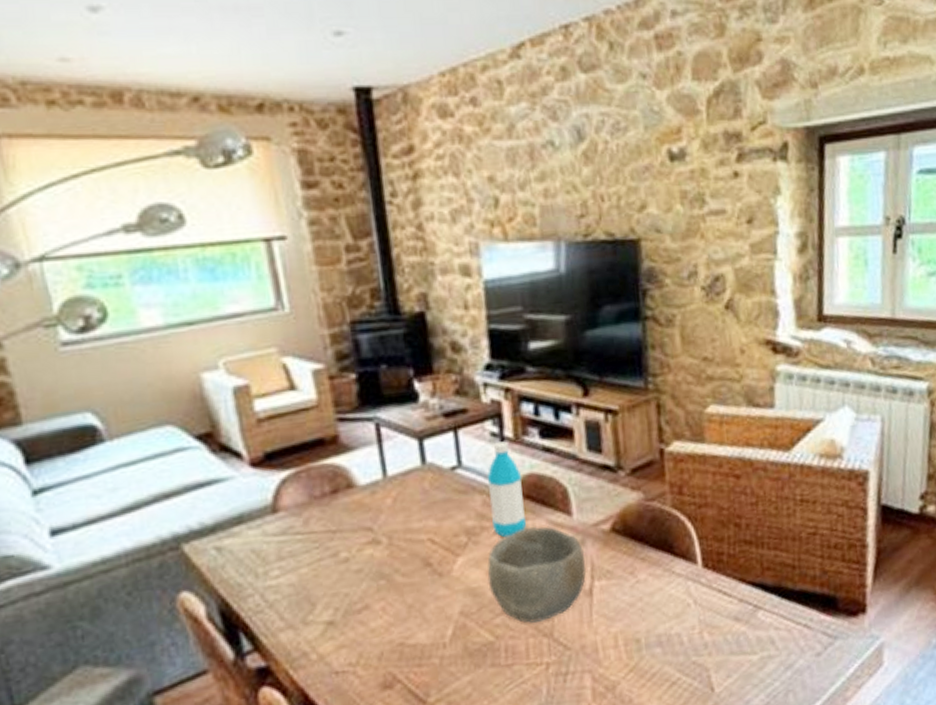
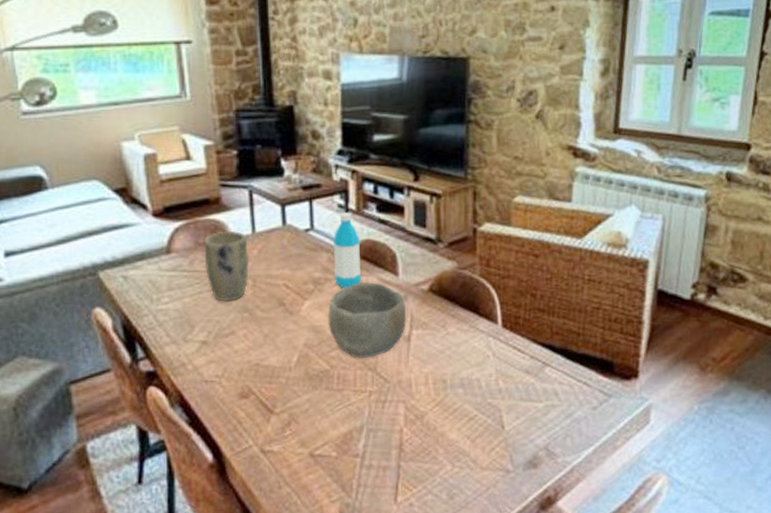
plant pot: none [320,476,383,569] -> present [203,230,250,302]

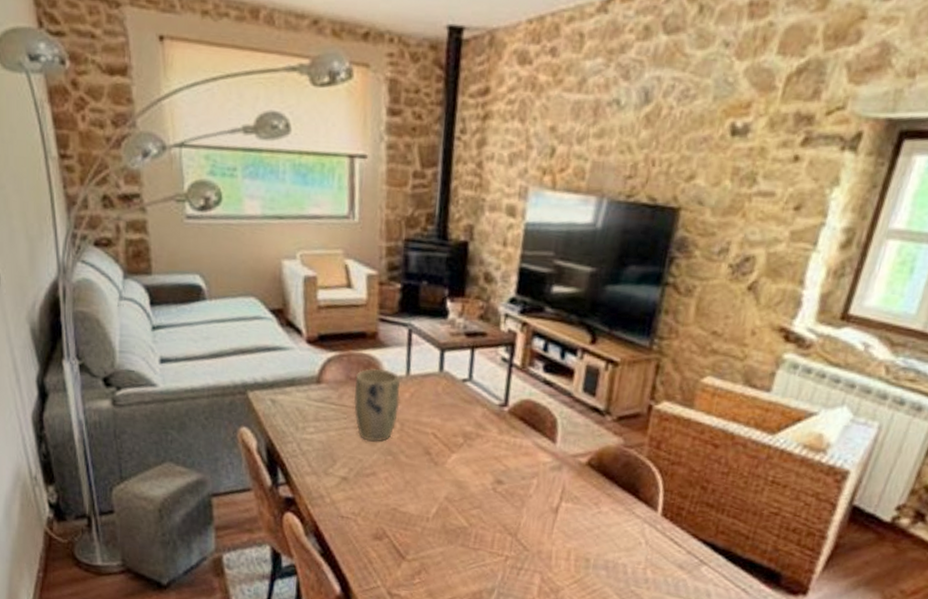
bowl: present [328,282,406,358] -> none [472,444,559,523]
water bottle: present [332,212,362,289] -> none [486,367,521,448]

